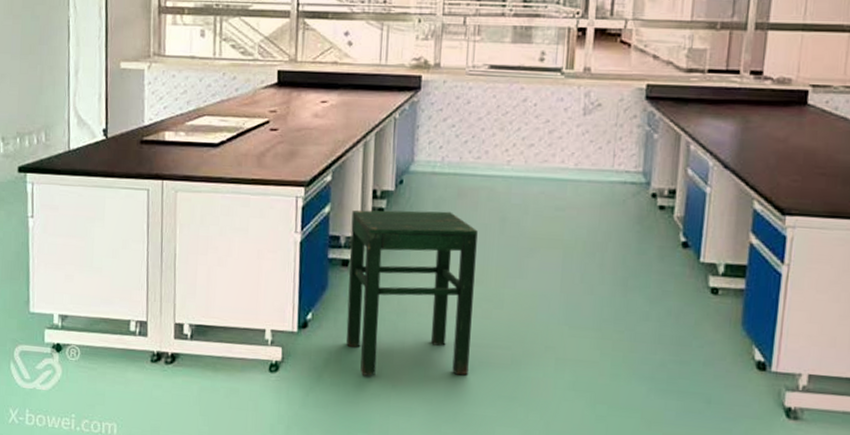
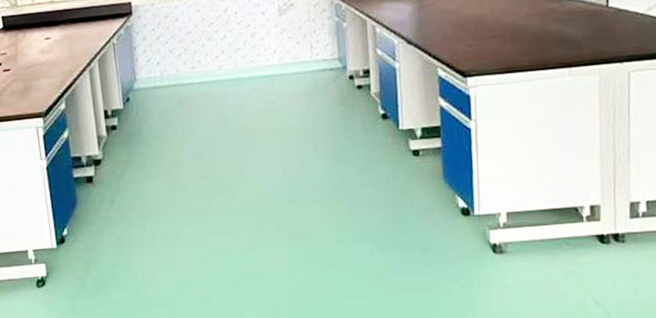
stool: present [346,209,478,376] -> none [88,119,213,277]

